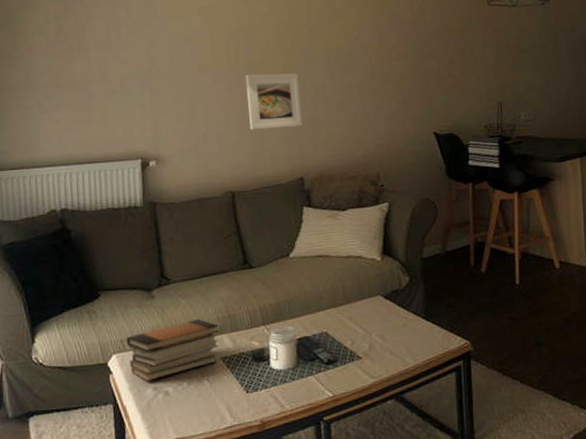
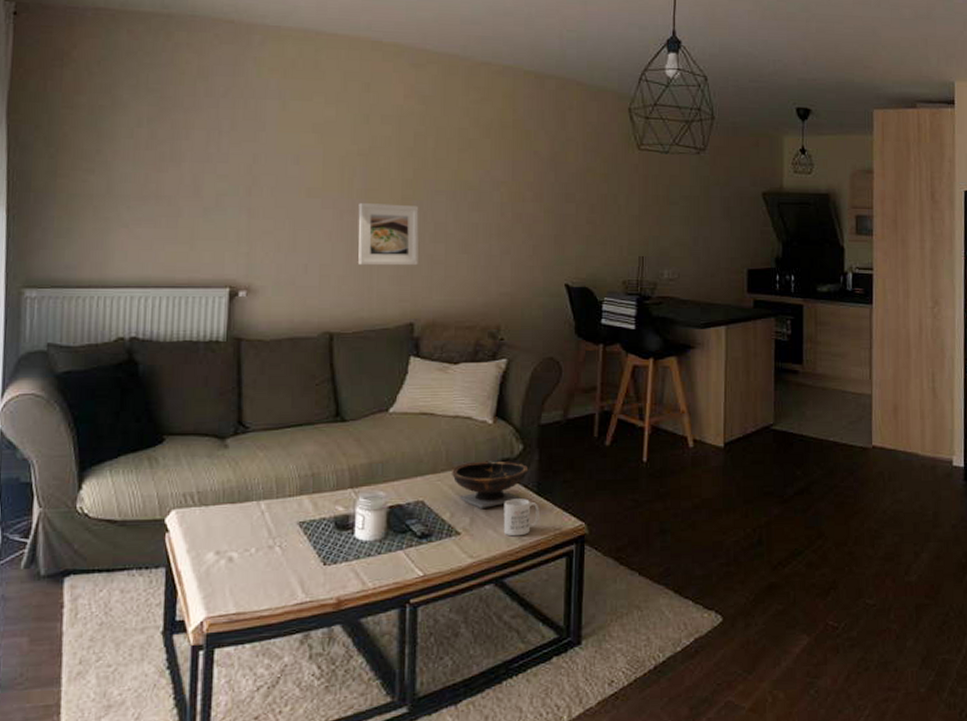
book stack: present [126,318,220,382] -> none [189,475,299,544]
bowl: none [349,292,416,335] -> present [452,461,529,508]
mug: none [397,324,429,358] -> present [503,499,540,537]

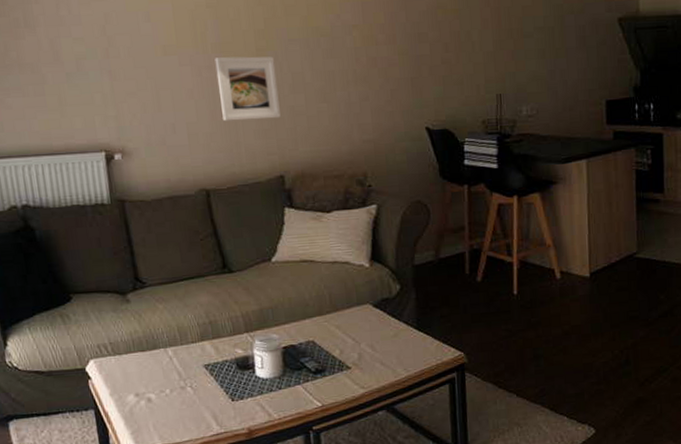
bowl: present [452,461,529,508] -> none [337,301,408,345]
mug: present [503,499,540,537] -> none [387,334,422,368]

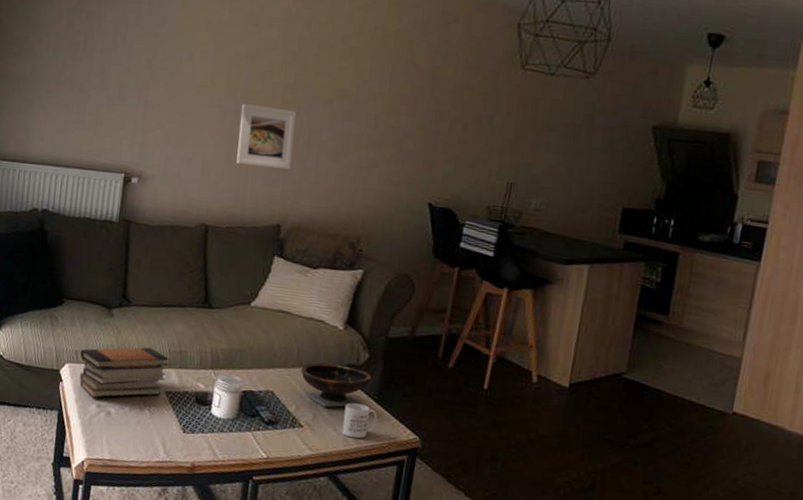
book stack: none [102,324,202,388] -> present [79,347,169,398]
bowl: none [337,301,408,345] -> present [301,363,372,408]
mug: none [387,334,422,368] -> present [342,403,378,439]

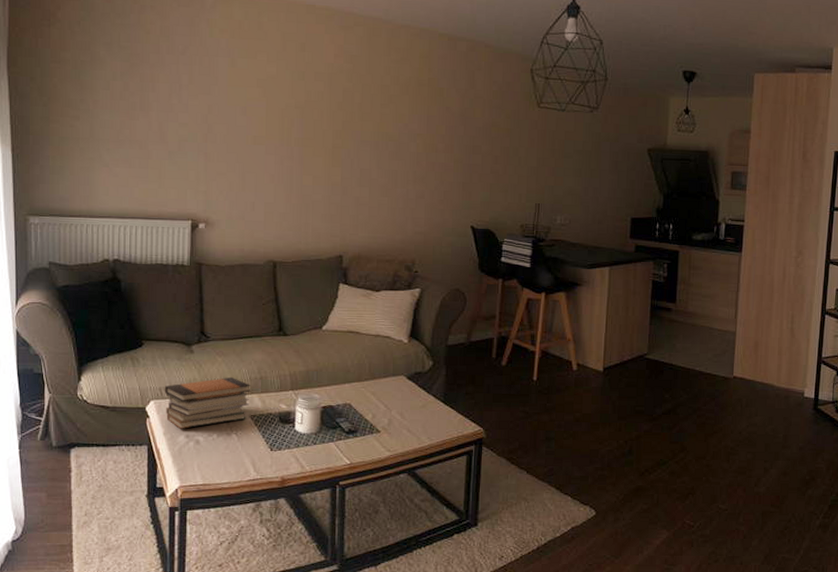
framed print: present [236,104,297,170] -> none [296,150,347,206]
bowl: present [301,363,372,408] -> none [374,373,437,412]
mug: present [342,403,378,439] -> none [415,406,446,436]

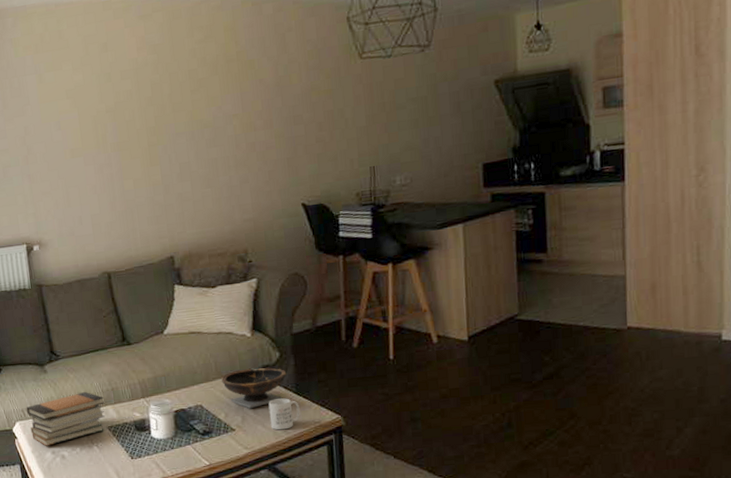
bowl: none [374,373,437,412] -> present [222,368,287,408]
mug: none [415,406,446,436] -> present [268,398,301,430]

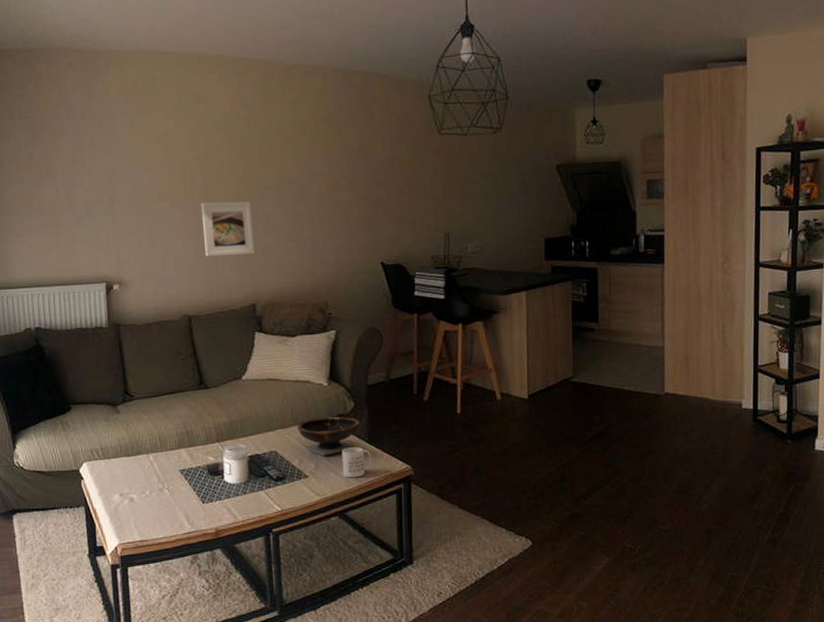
book stack: present [26,391,106,446] -> none [95,433,179,488]
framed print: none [113,150,170,211] -> present [201,201,255,257]

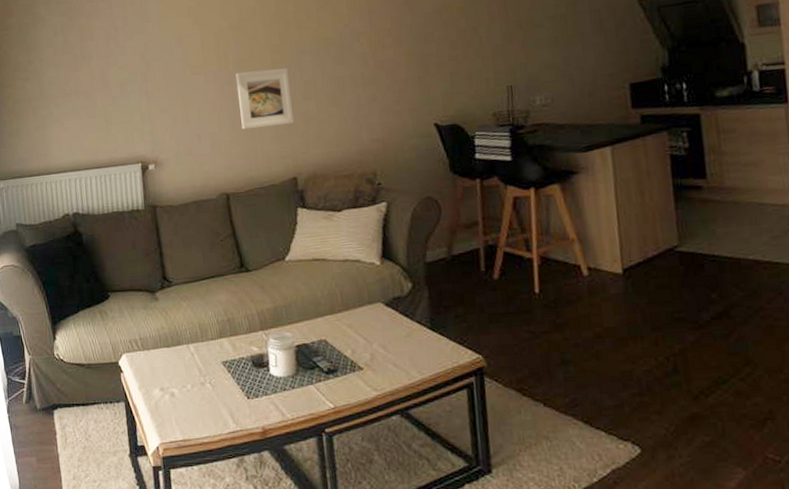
bowl: present [297,417,361,456] -> none [348,300,420,345]
mug: present [341,447,372,478] -> none [400,334,436,370]

